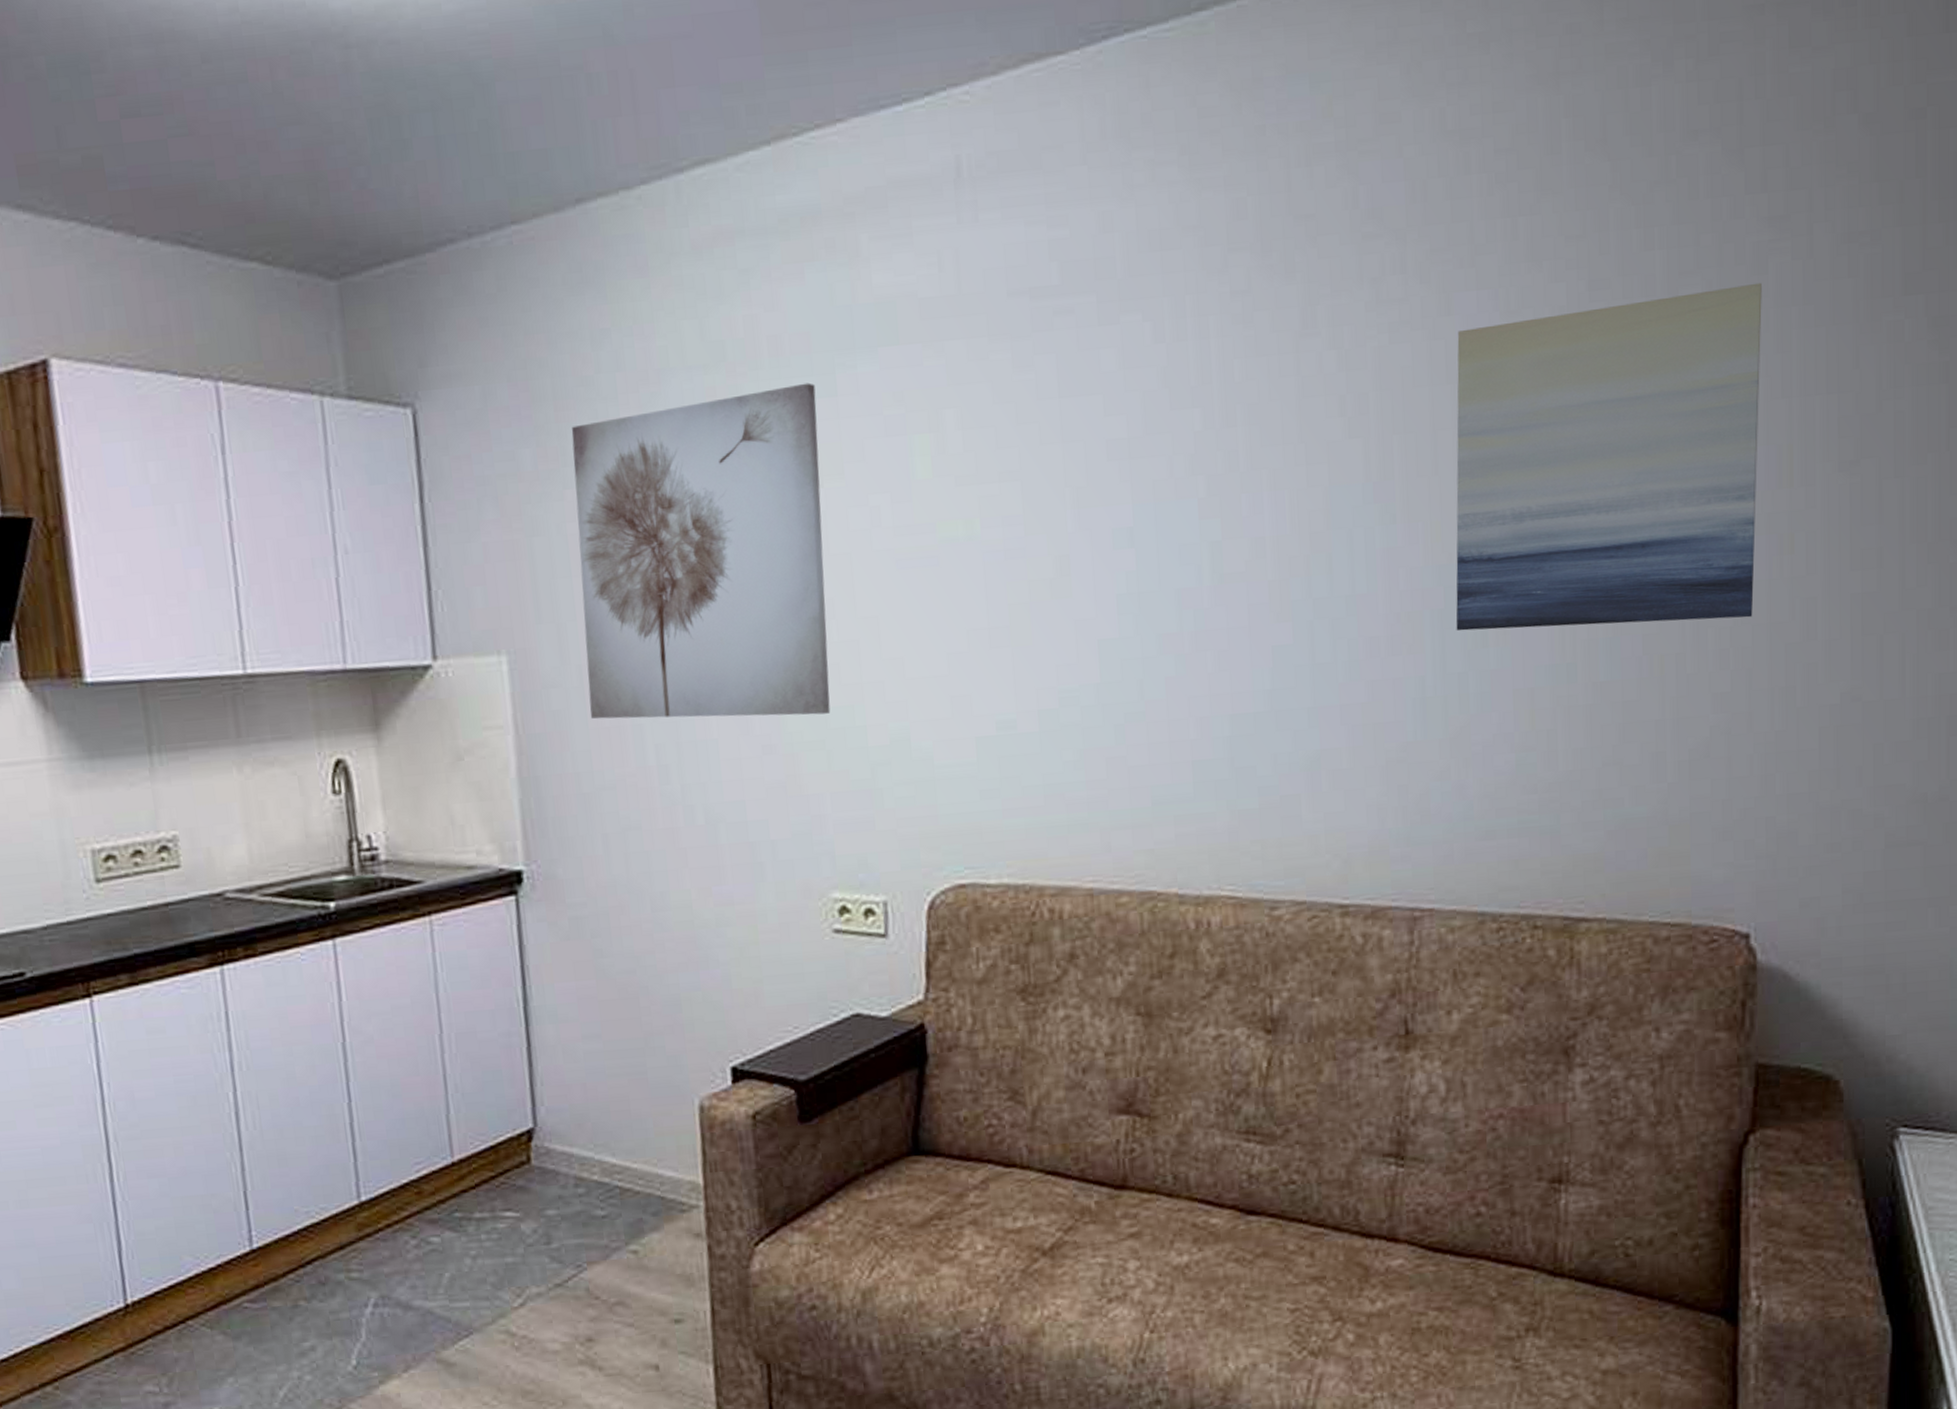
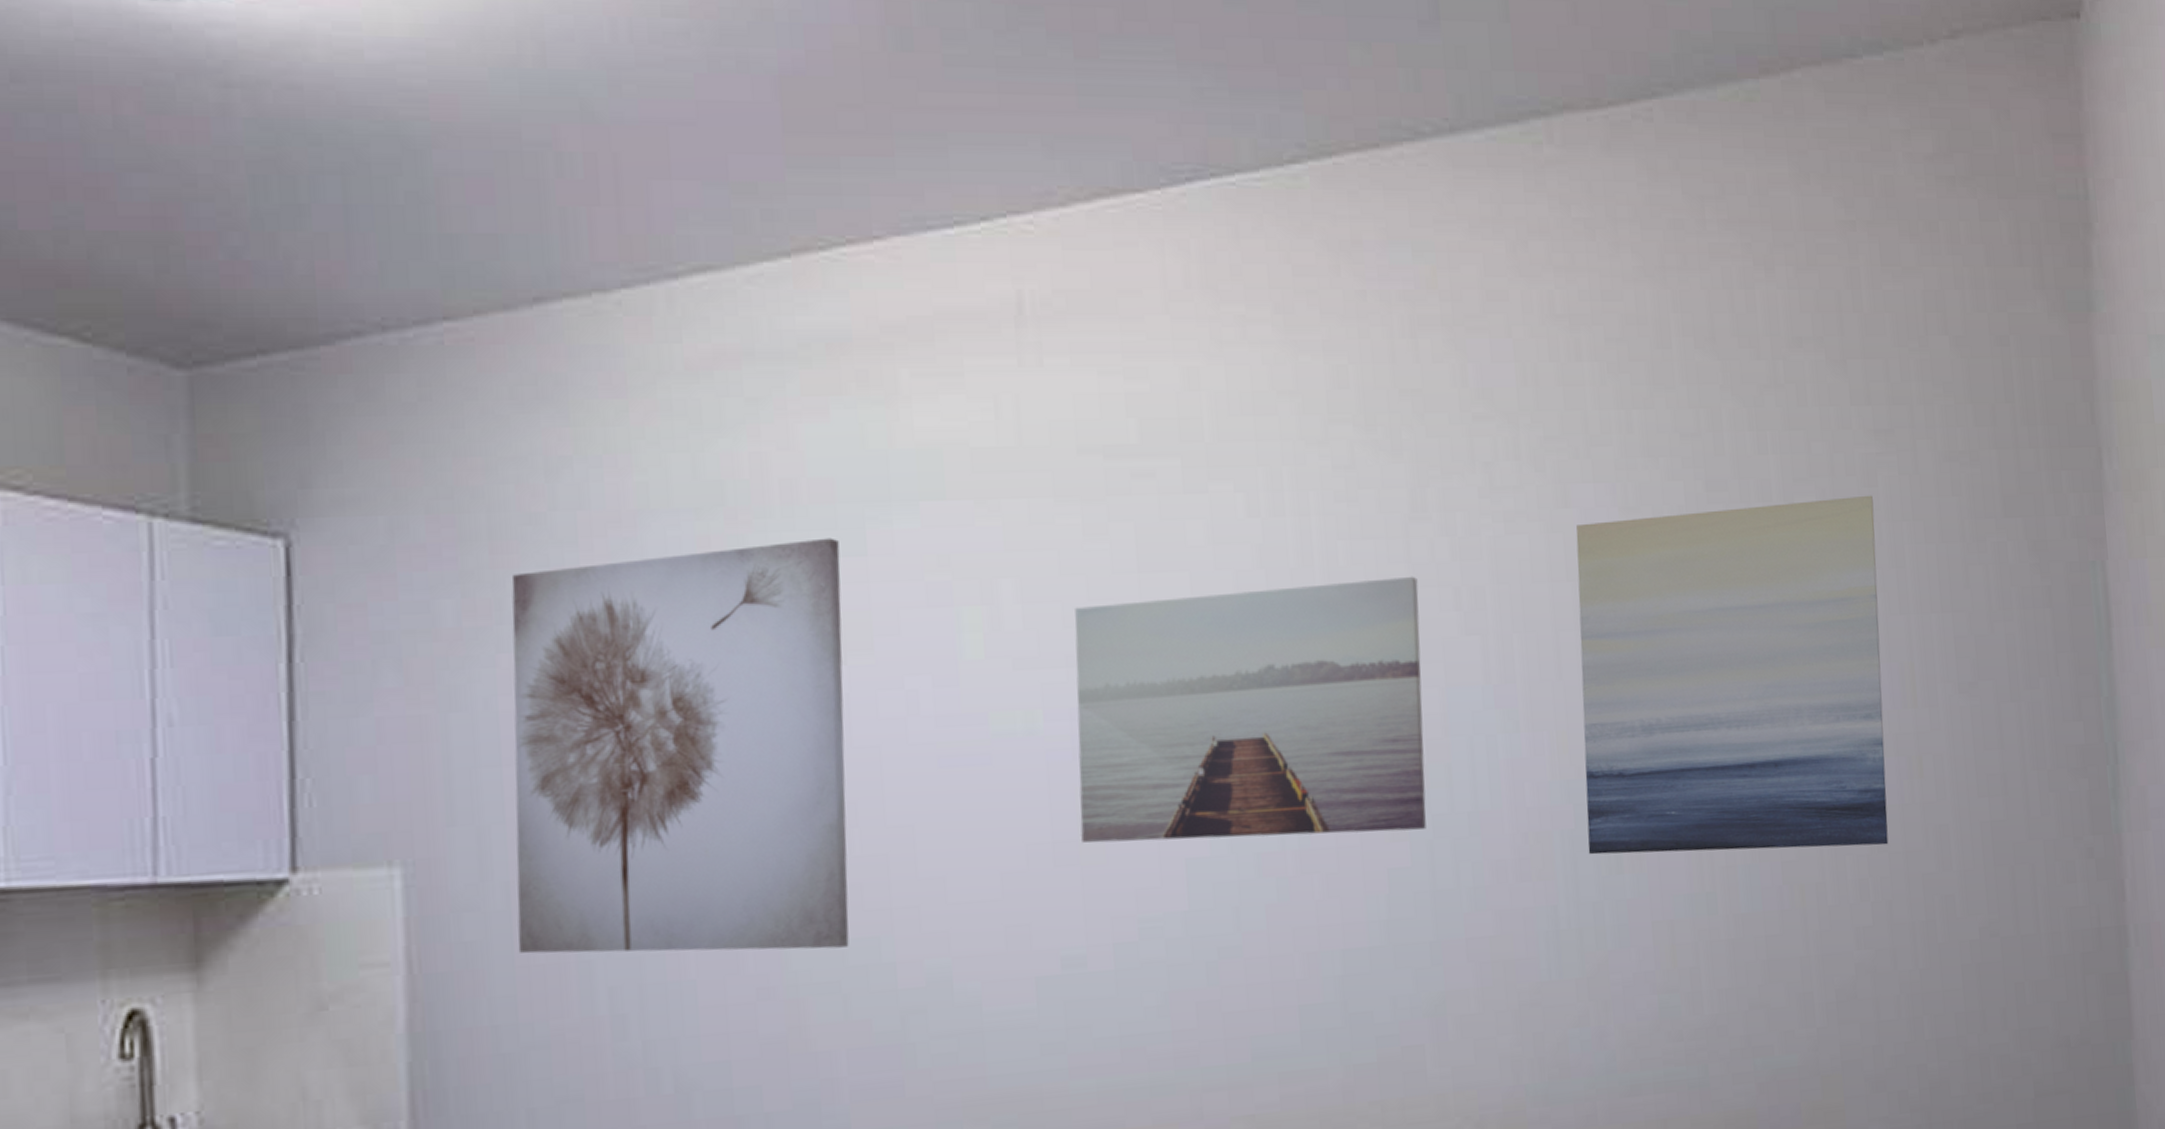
wall art: none [1006,387,1308,628] -> present [1074,576,1426,843]

